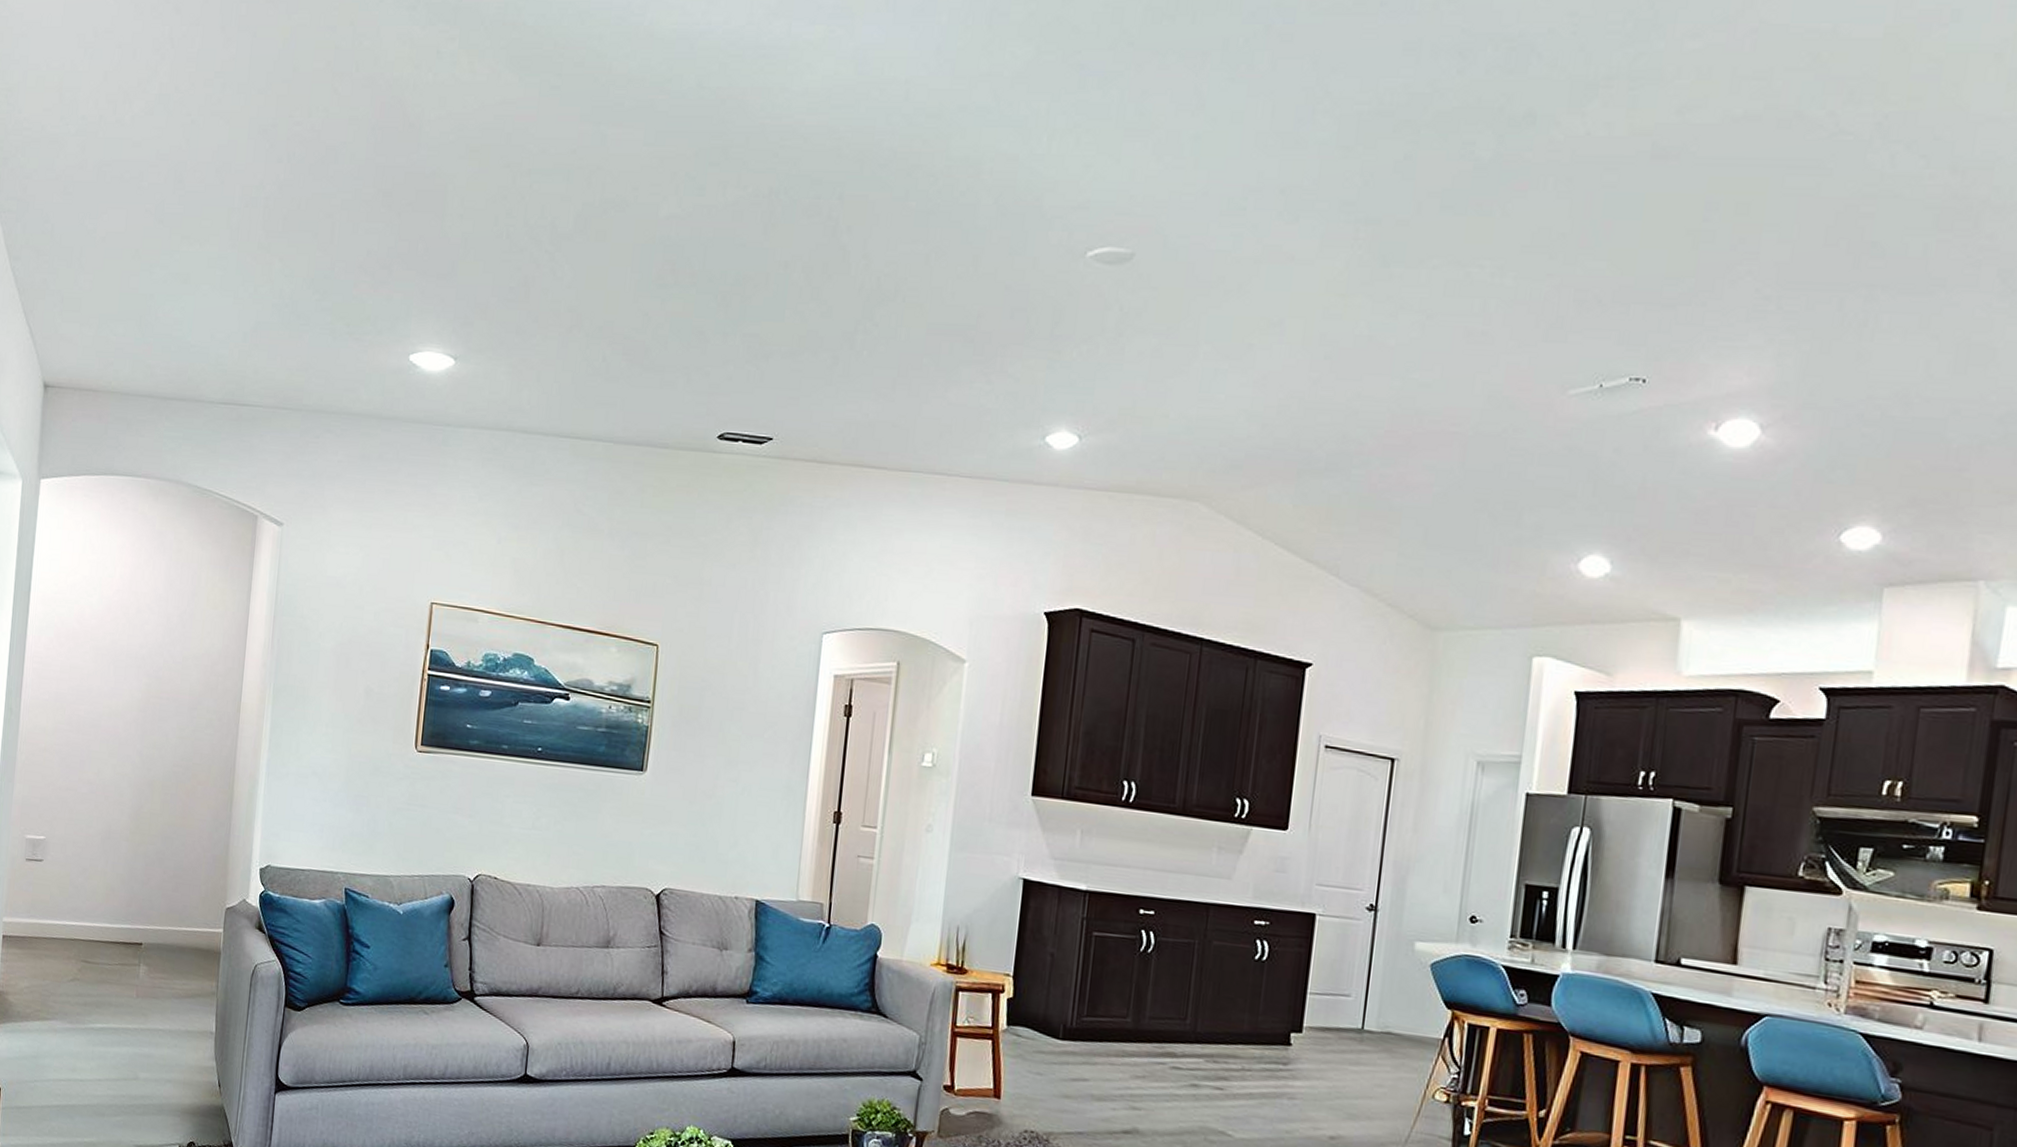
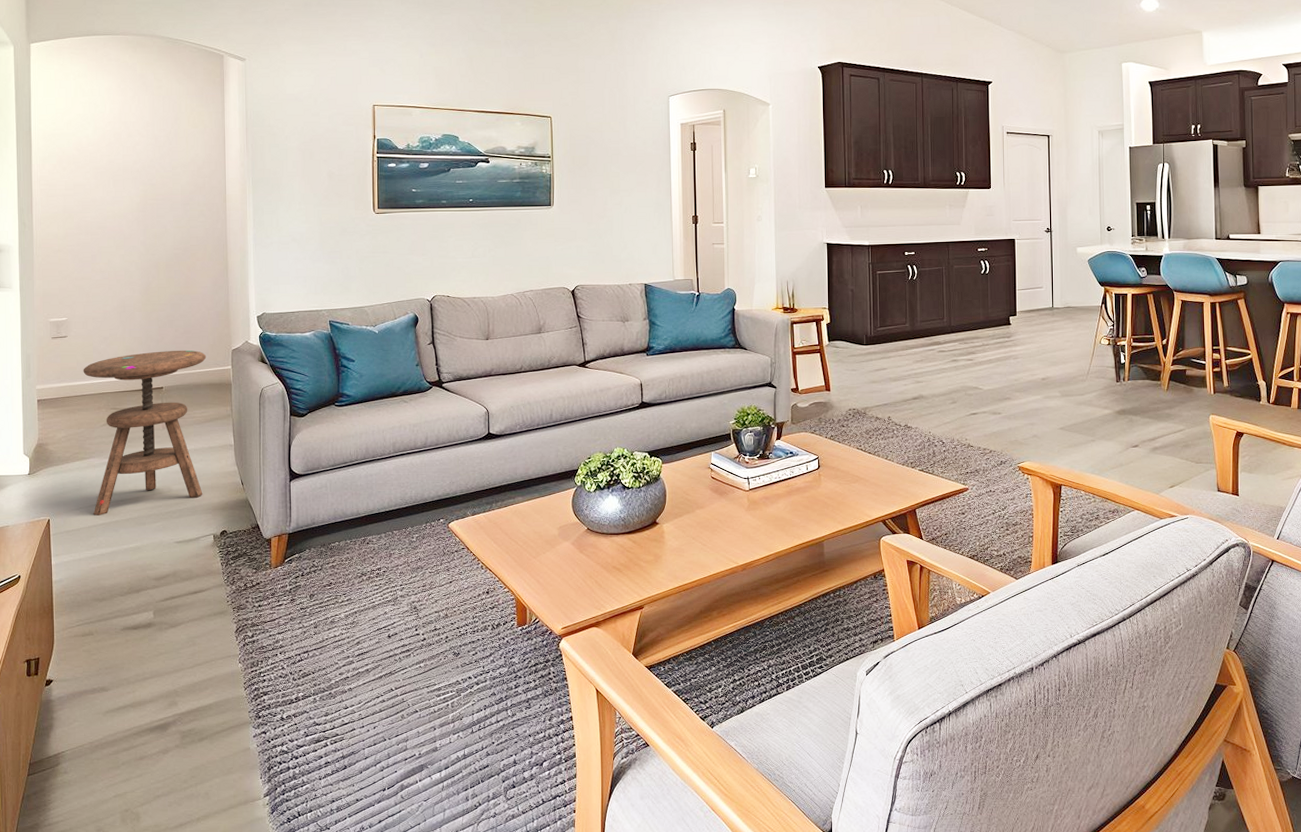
side table: none [48,894,196,1095] -> present [83,350,207,516]

